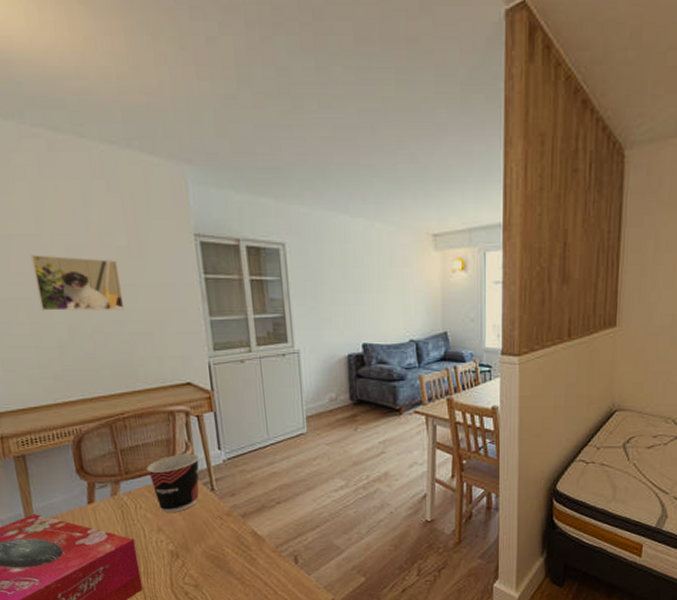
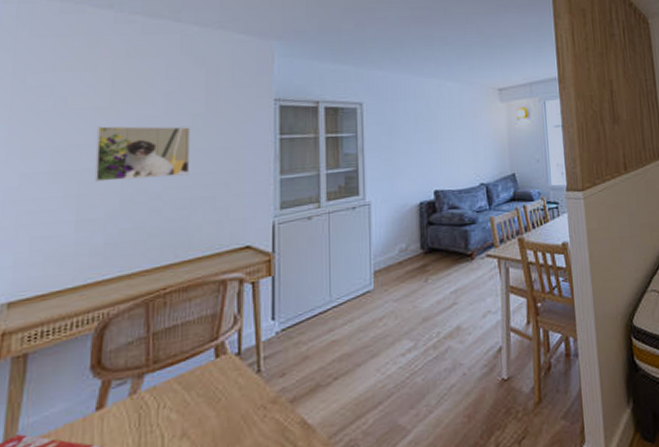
cup: present [146,453,200,512] -> none [180,328,249,410]

